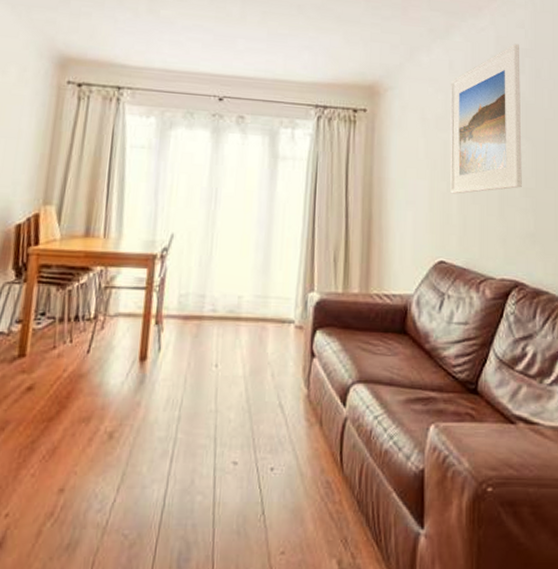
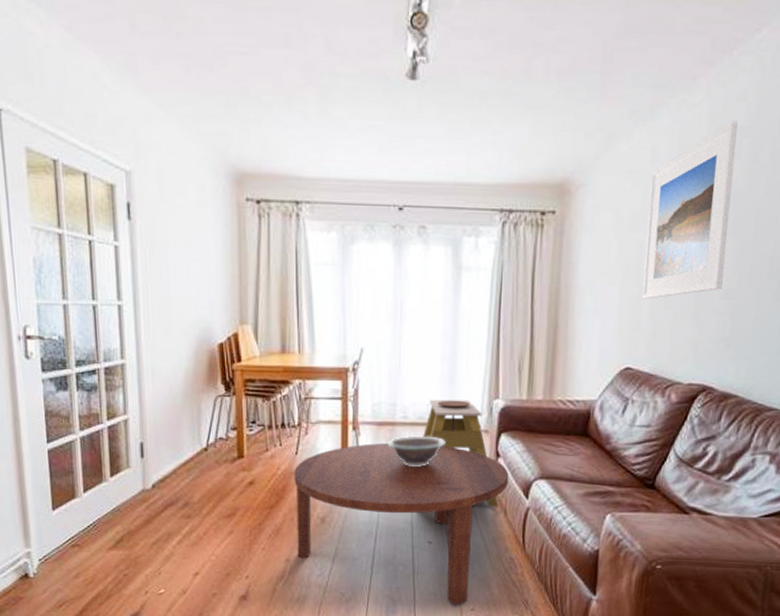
coffee table: none [74,339,325,548] -> present [294,442,509,605]
decorative bowl: none [192,331,256,368] -> present [387,435,445,467]
side table: none [232,291,313,417] -> present [423,399,499,507]

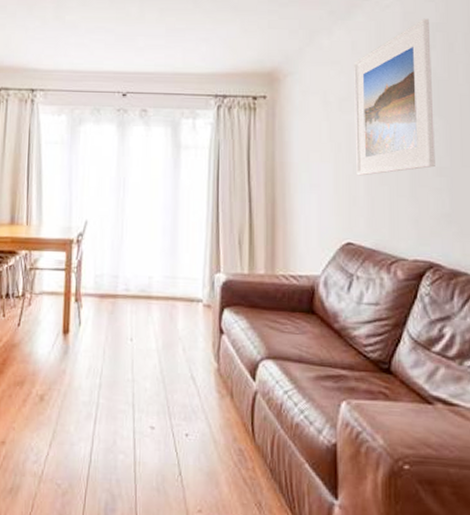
coffee table: present [294,442,509,605] -> none [13,315,234,505]
decorative bowl: present [387,435,445,467] -> none [109,309,167,342]
side table: present [423,399,499,507] -> none [145,272,224,389]

